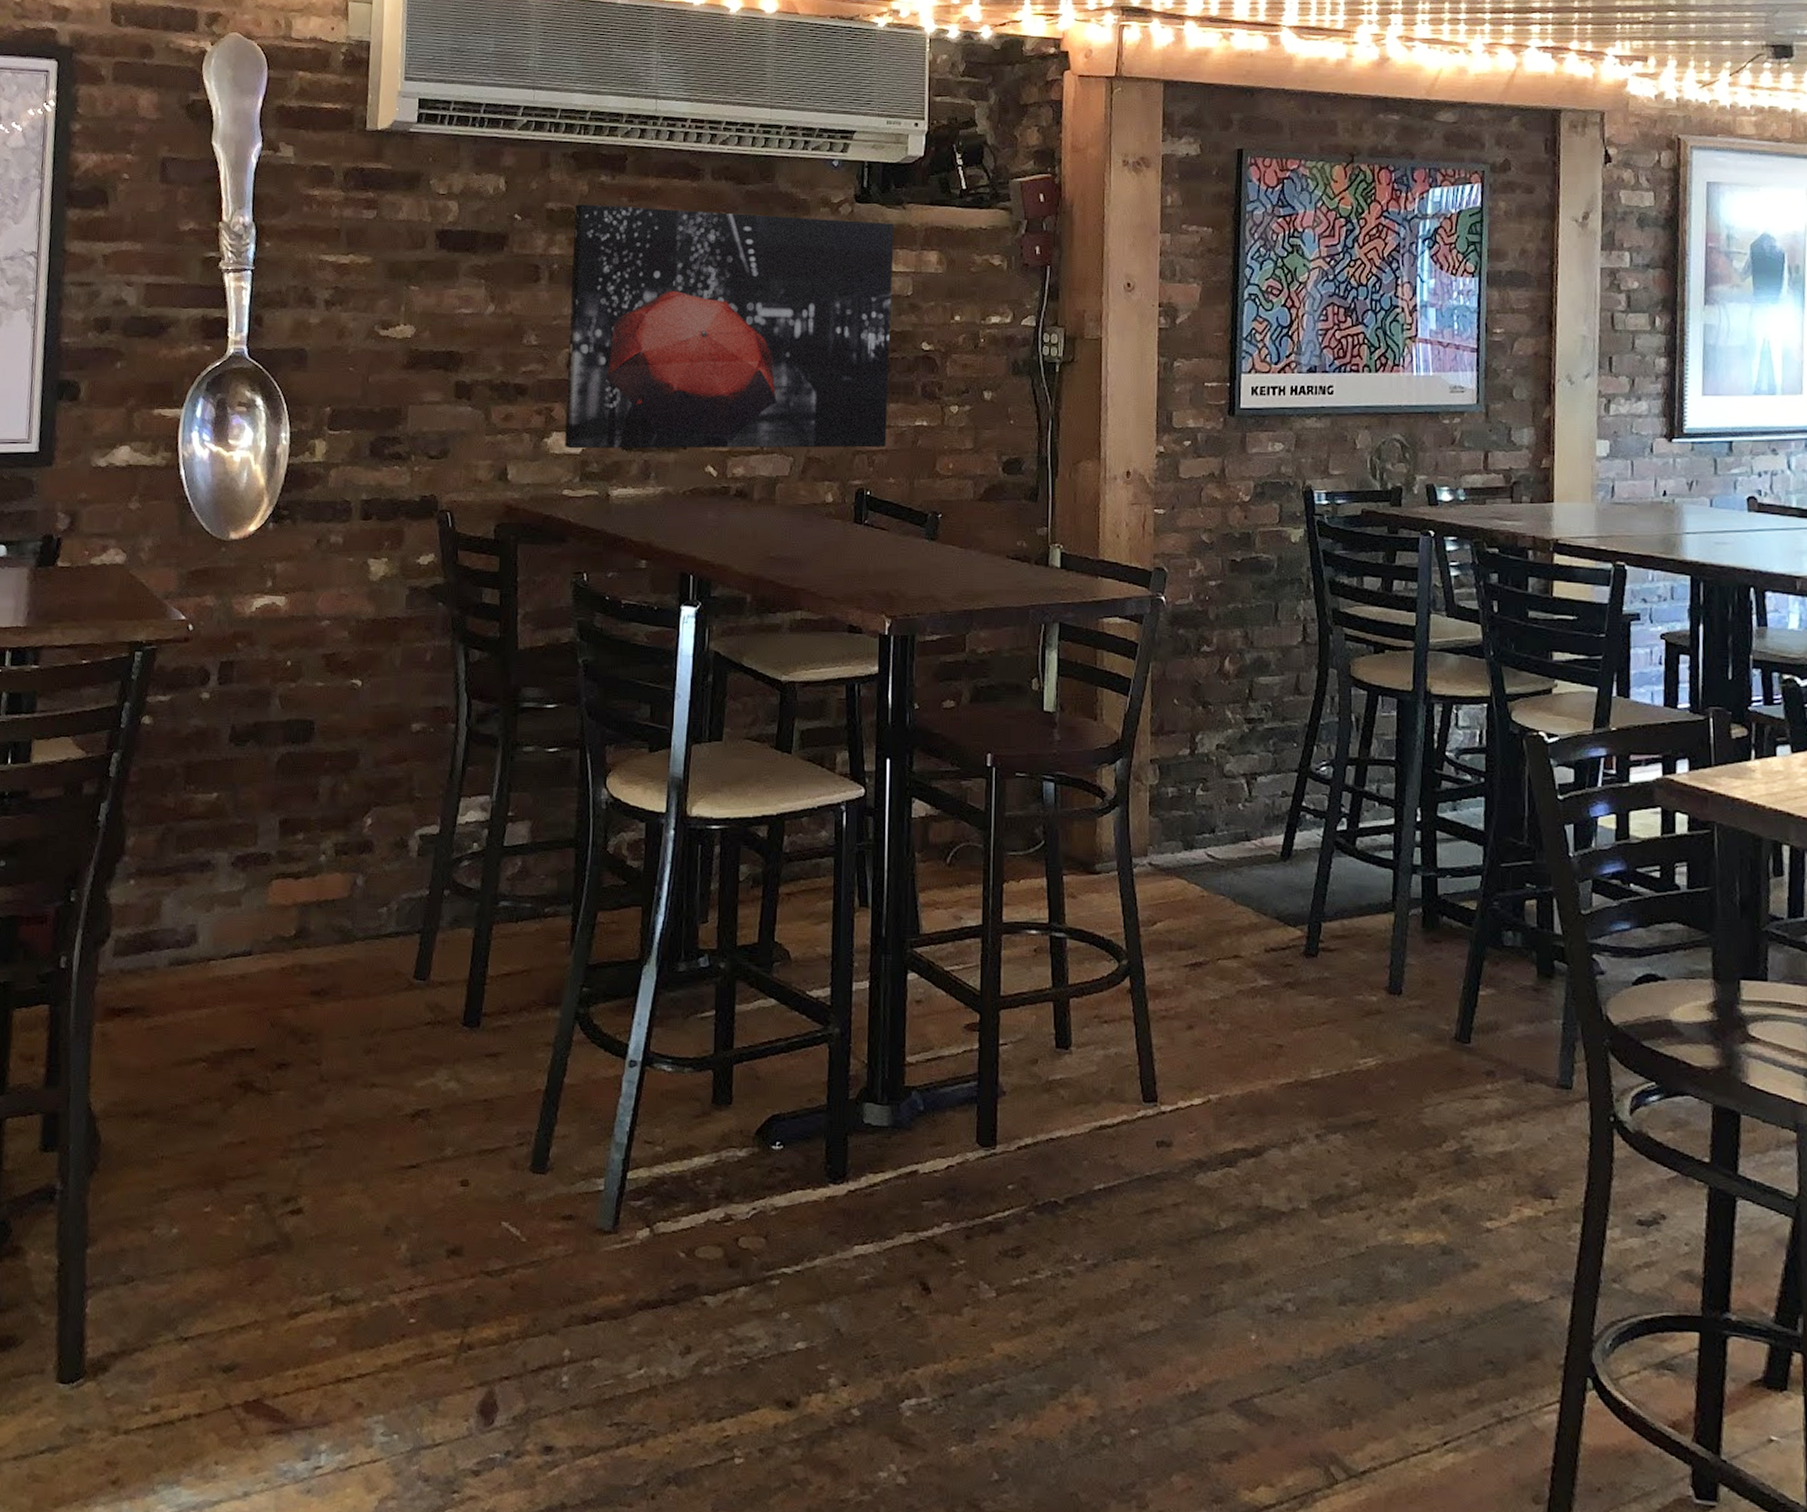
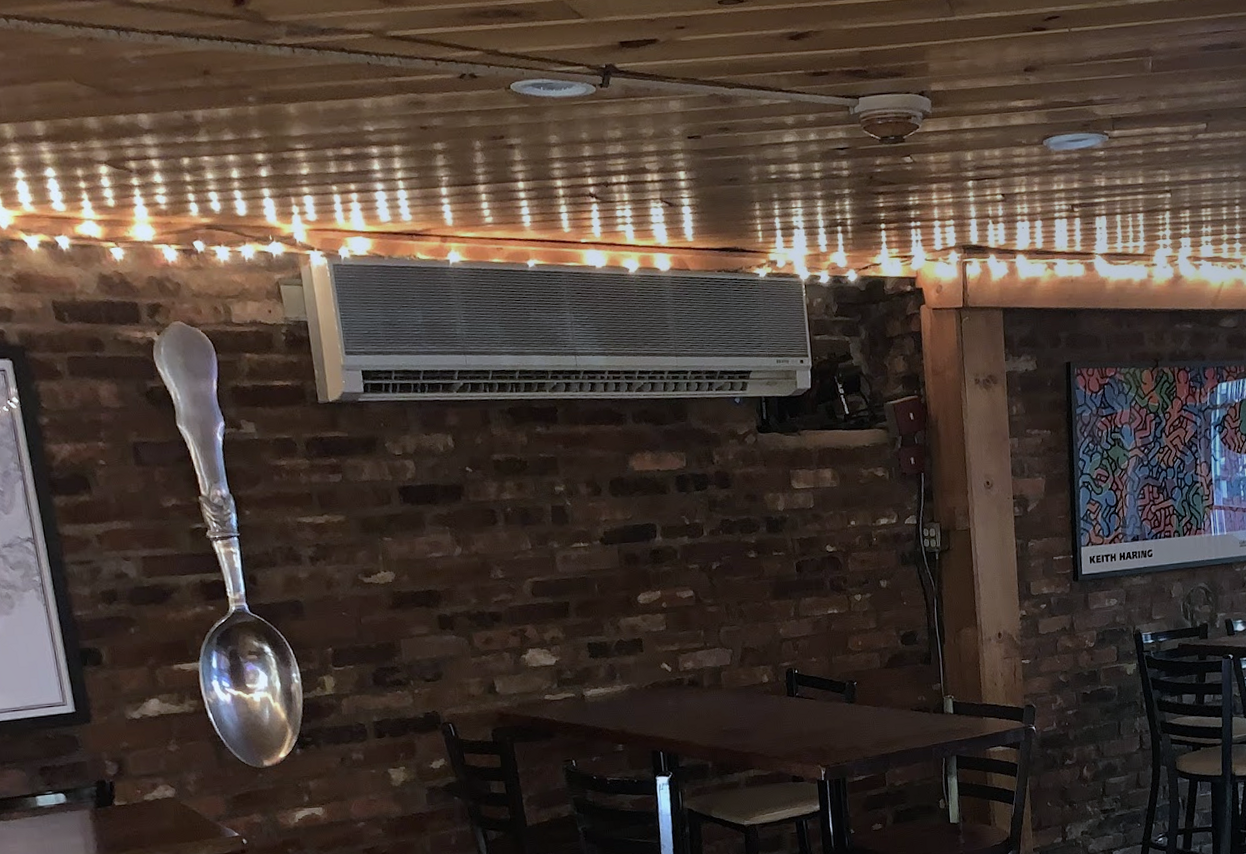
wall art: present [565,204,894,449] -> none [518,448,807,661]

